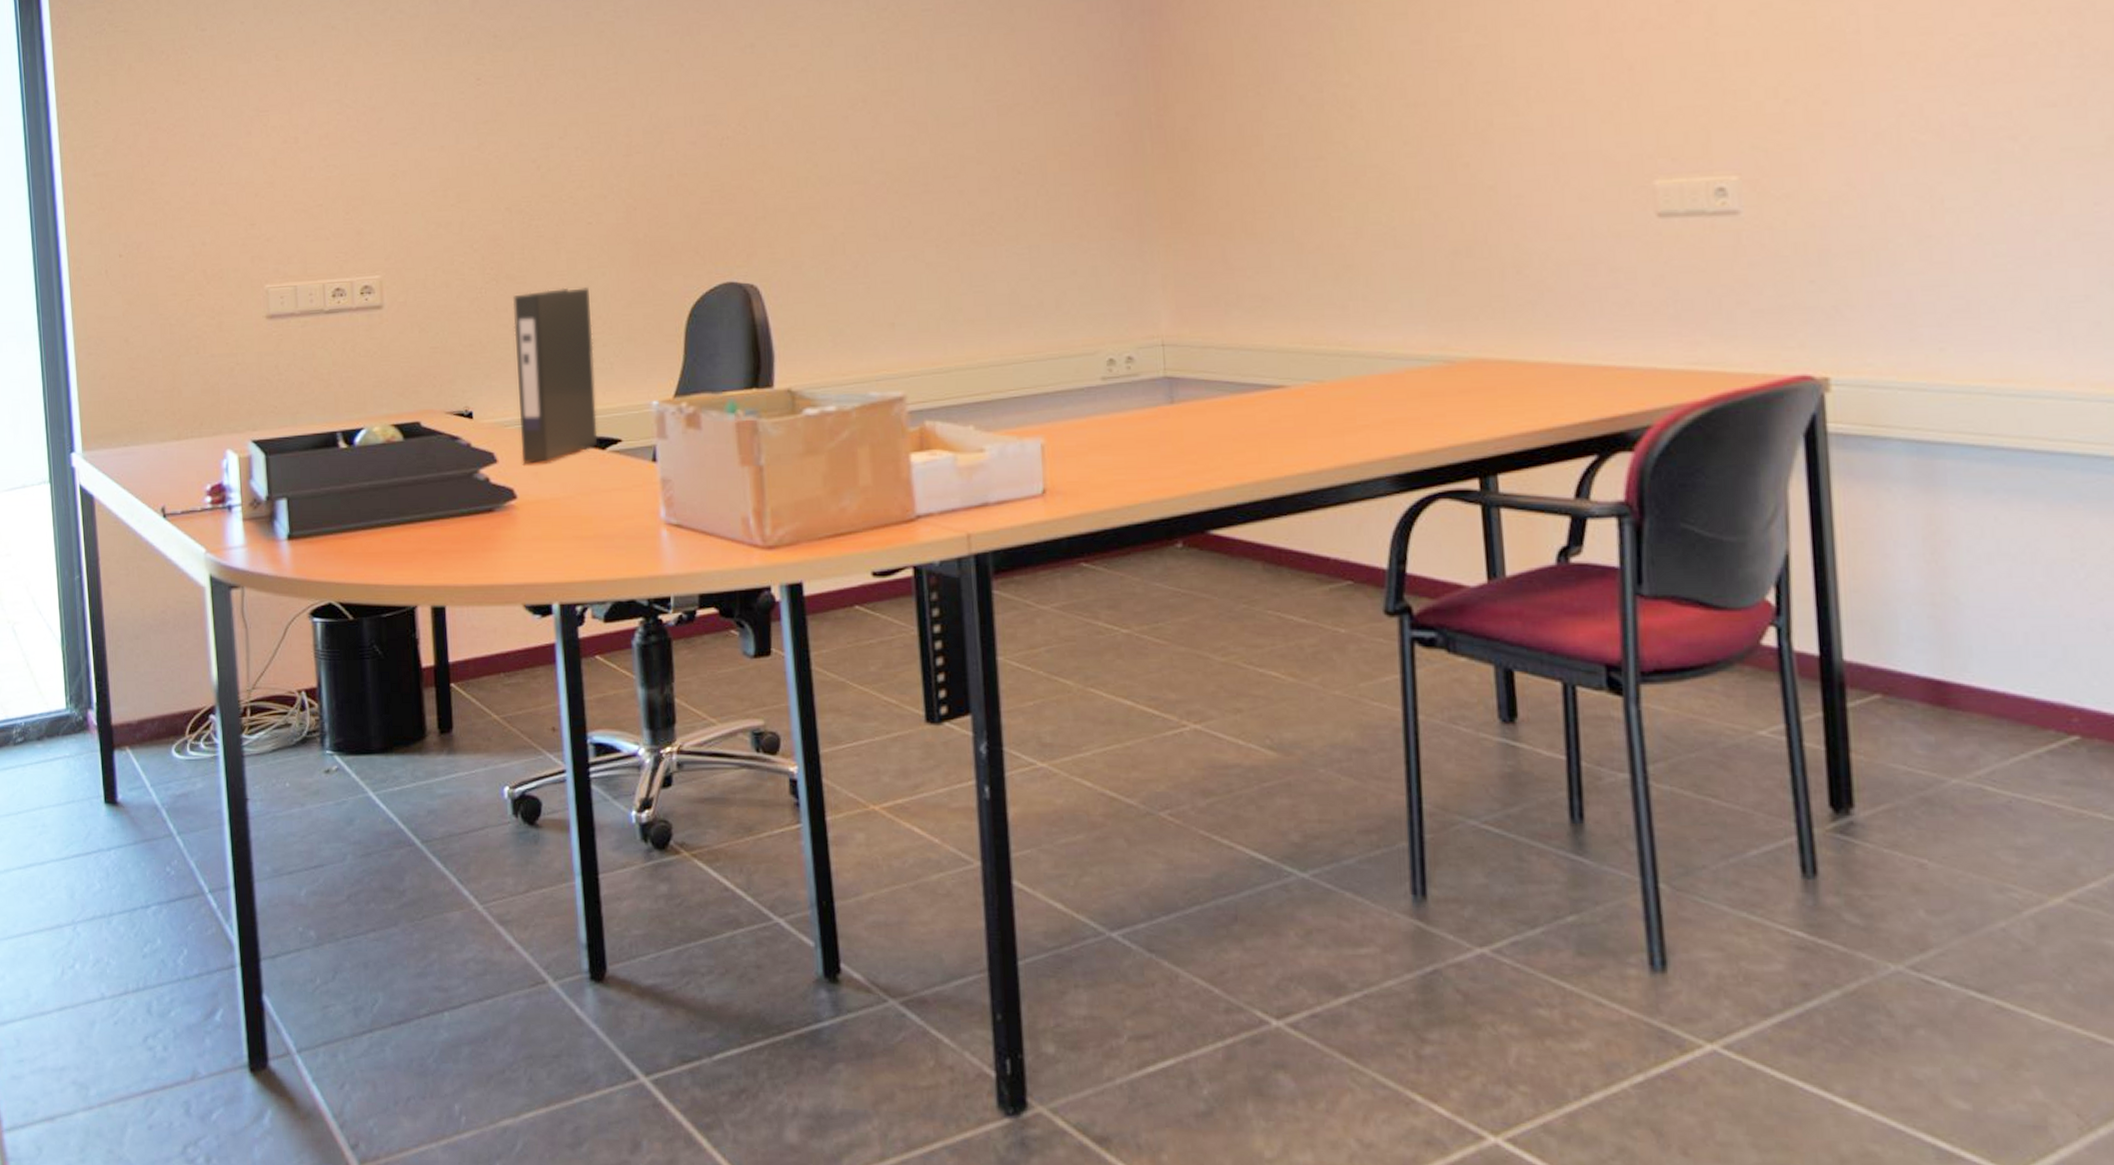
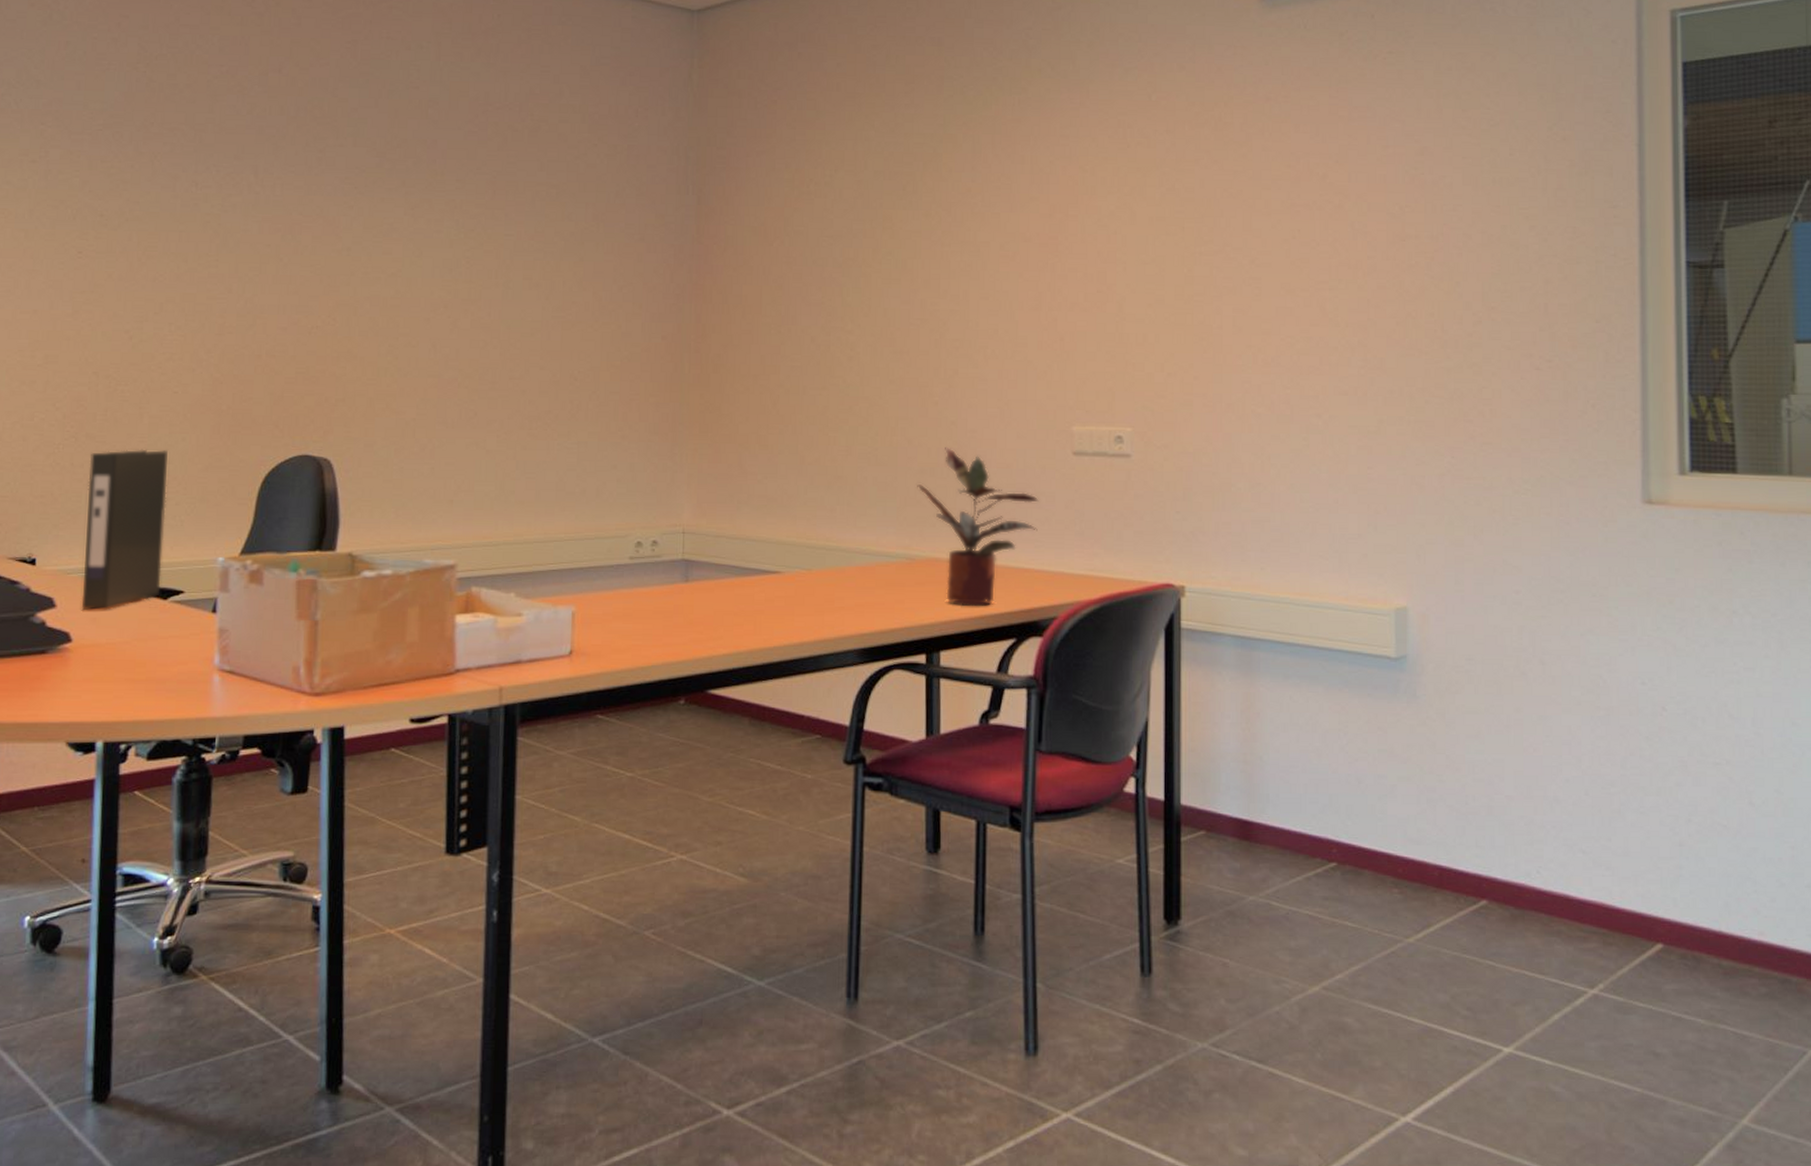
potted plant: none [1450,218,1616,416] -> present [917,446,1039,606]

